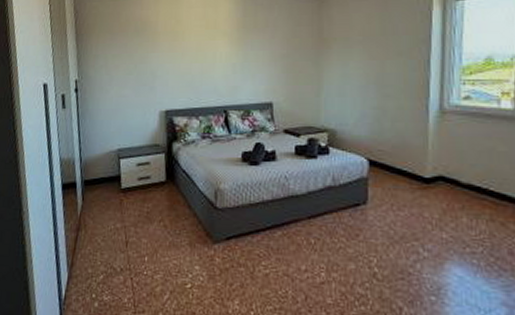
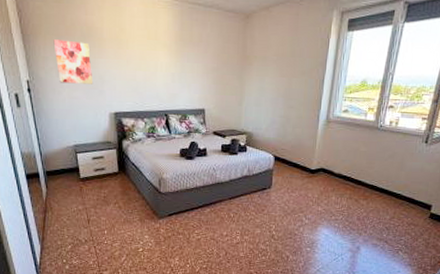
wall art: none [106,36,144,81] -> present [53,39,93,85]

